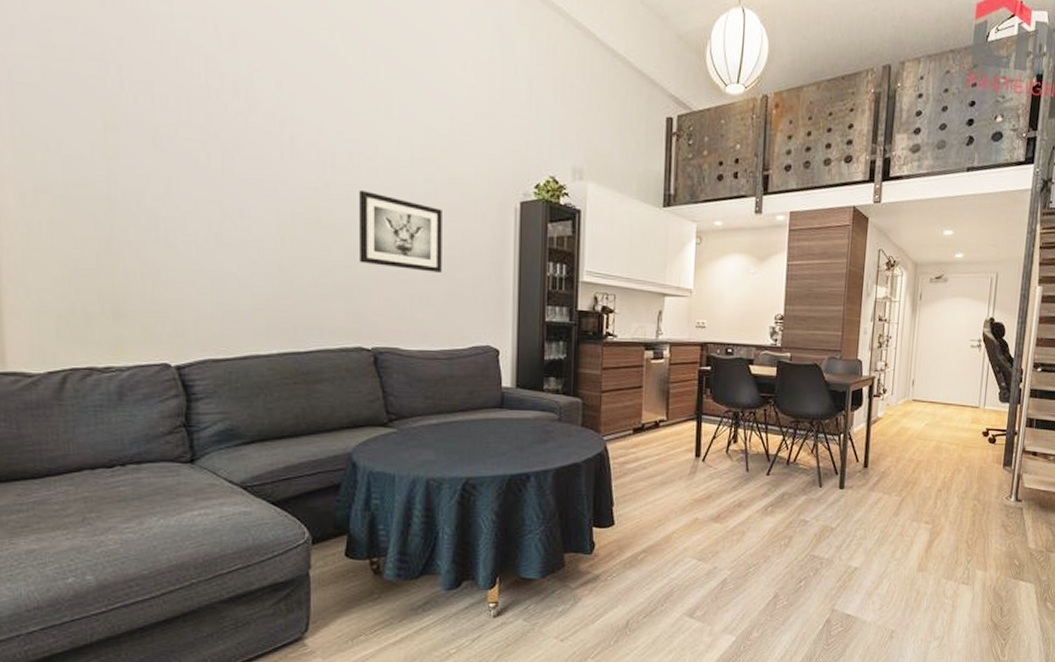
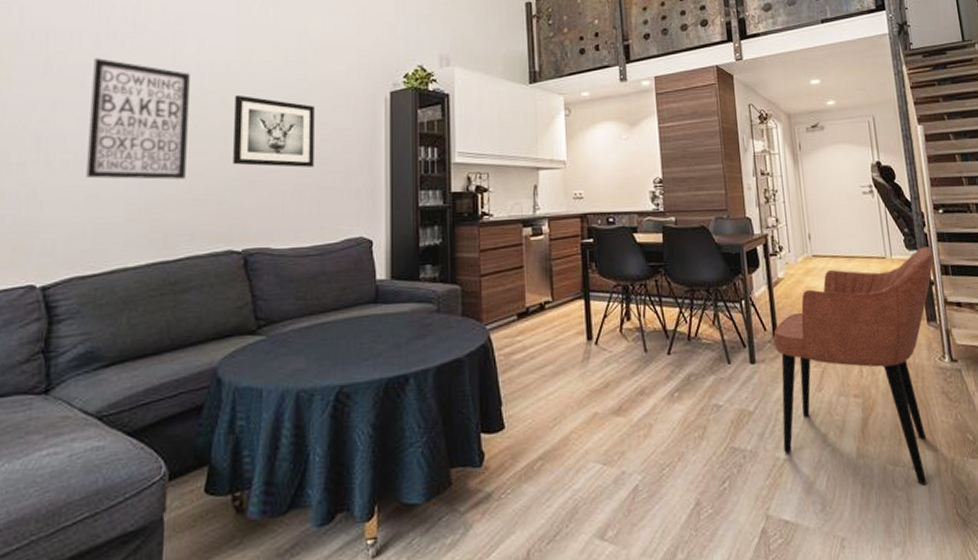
wall art: none [206,134,312,273] -> present [86,58,190,180]
armchair: none [856,400,1023,597] -> present [773,246,933,486]

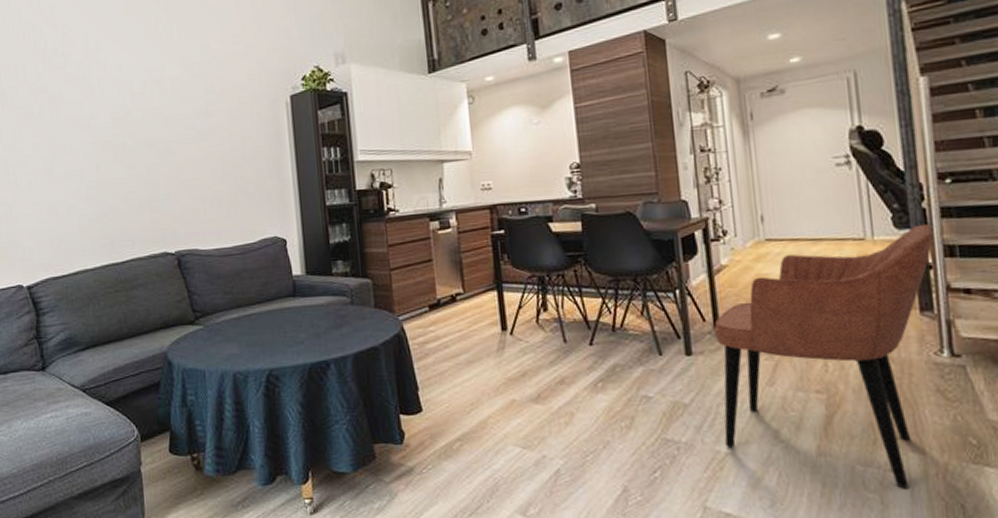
wall art: present [86,58,190,180] -> none [37,89,122,195]
wall art: present [233,94,315,168] -> none [153,111,228,176]

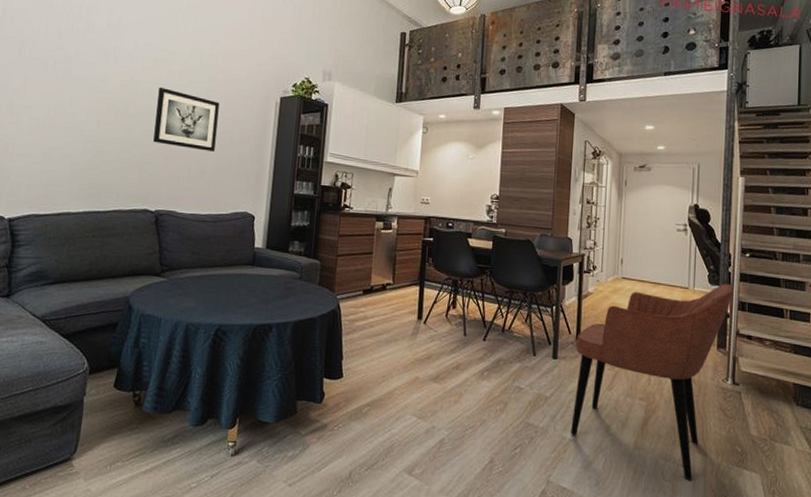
wall art: none [153,111,228,176] -> present [153,87,220,152]

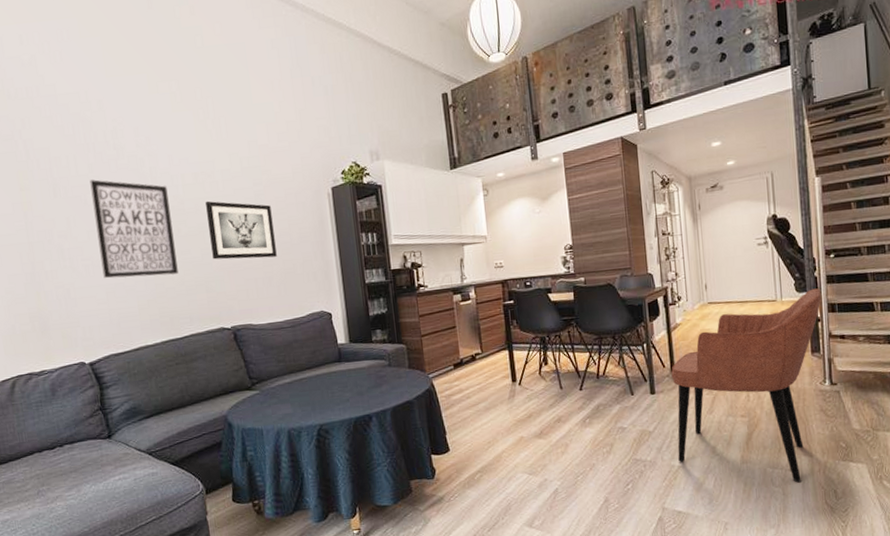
wall art: none [44,46,126,149] -> present [90,179,178,279]

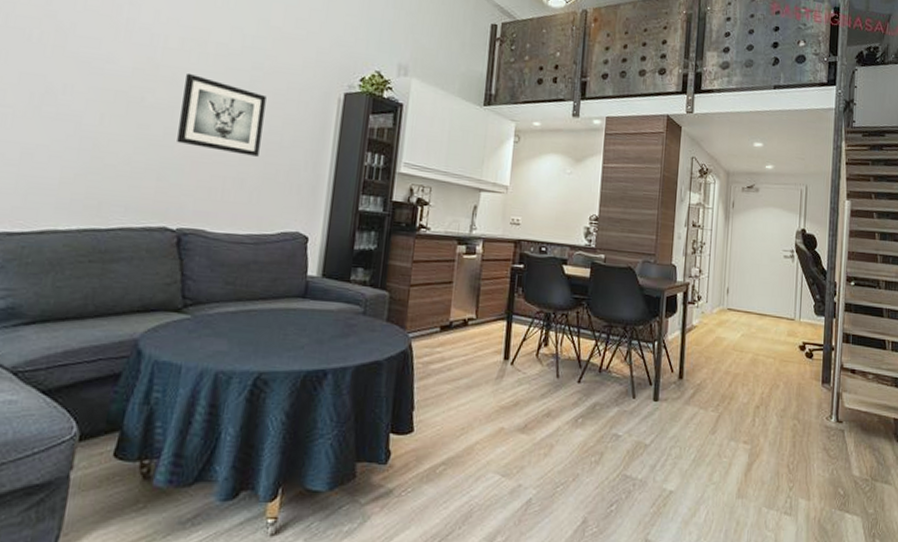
wall art: present [90,179,178,279] -> none [23,13,143,150]
armchair: present [671,288,821,483] -> none [671,314,838,529]

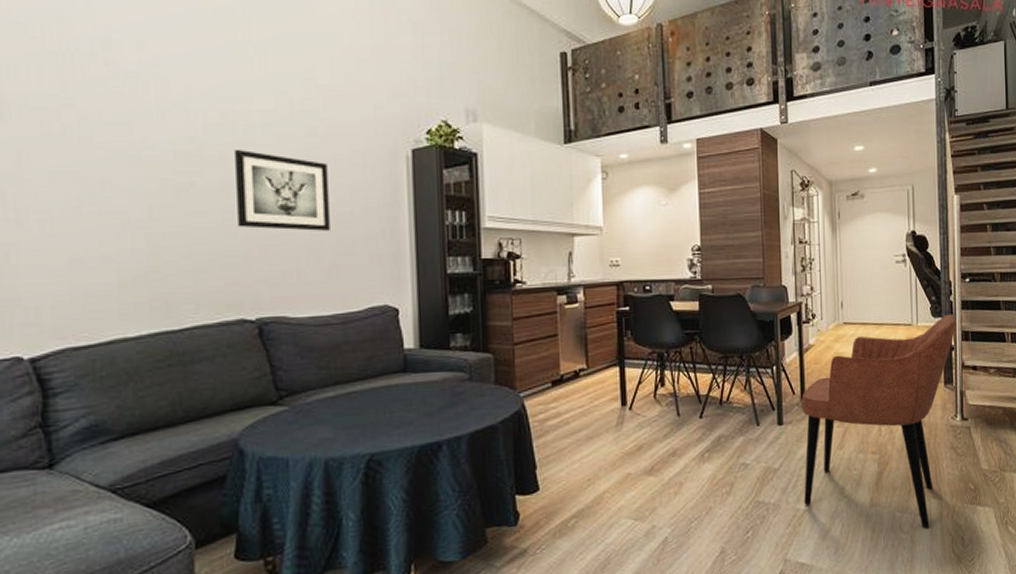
armchair: none [671,314,838,529] -> present [801,314,956,529]

